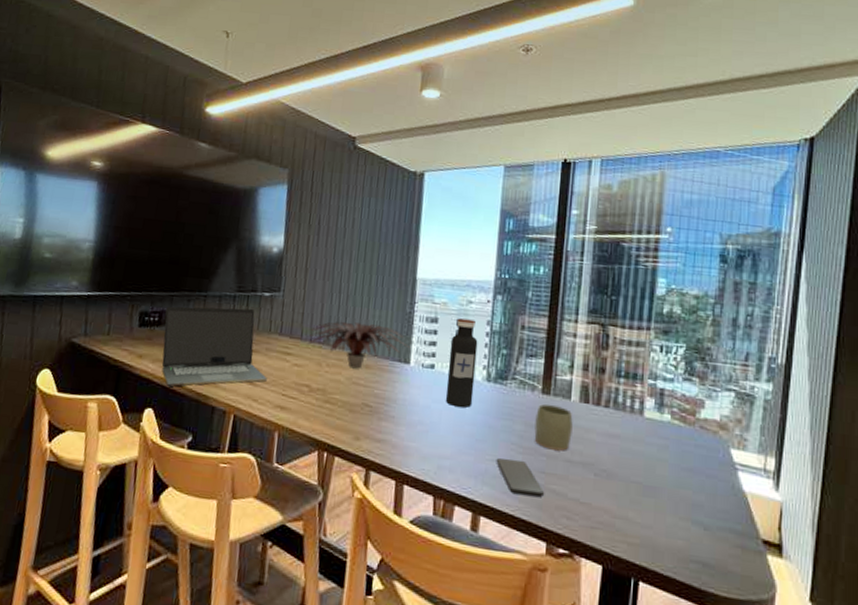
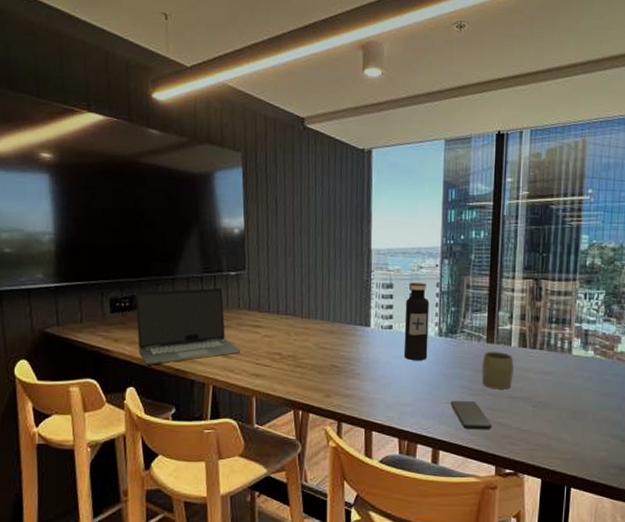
plant: present [307,321,410,369] -> none [275,293,369,335]

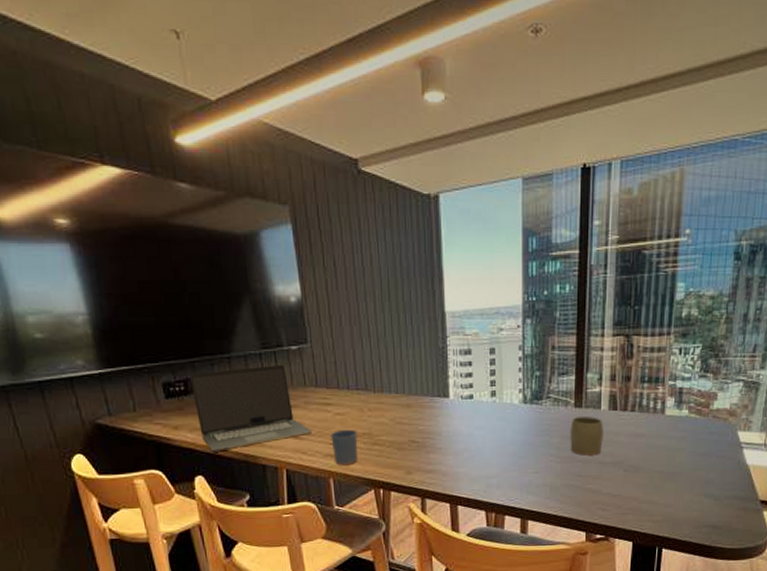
mug: none [257,350,283,386] -> present [330,429,359,466]
water bottle: present [403,283,430,360] -> none [486,347,512,430]
smartphone: present [450,401,493,429] -> none [538,469,582,497]

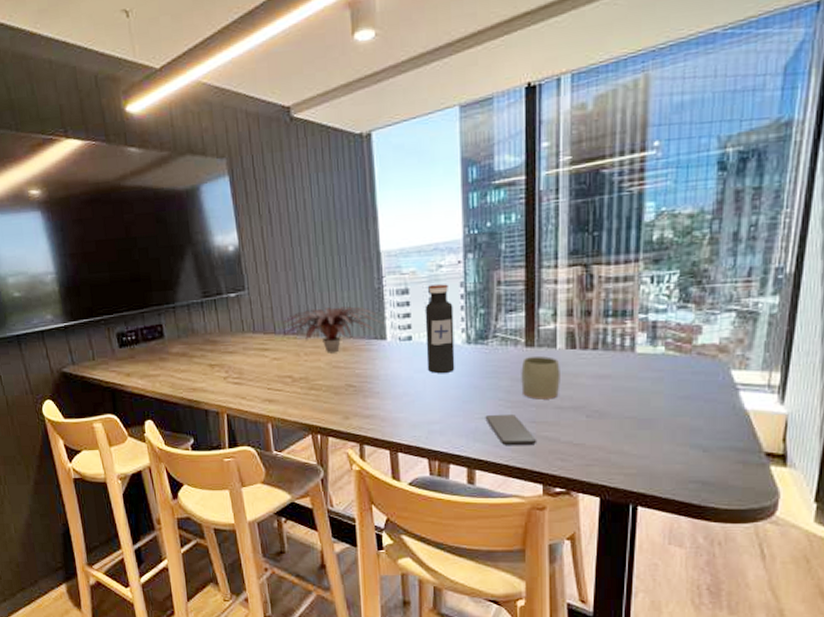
laptop: present [190,365,312,452] -> none [140,313,250,398]
mug: present [330,429,359,466] -> none [268,374,296,411]
plant: none [345,364,447,410] -> present [282,306,384,353]
water bottle: none [486,347,512,430] -> present [424,284,455,373]
smartphone: none [538,469,582,497] -> present [485,415,537,445]

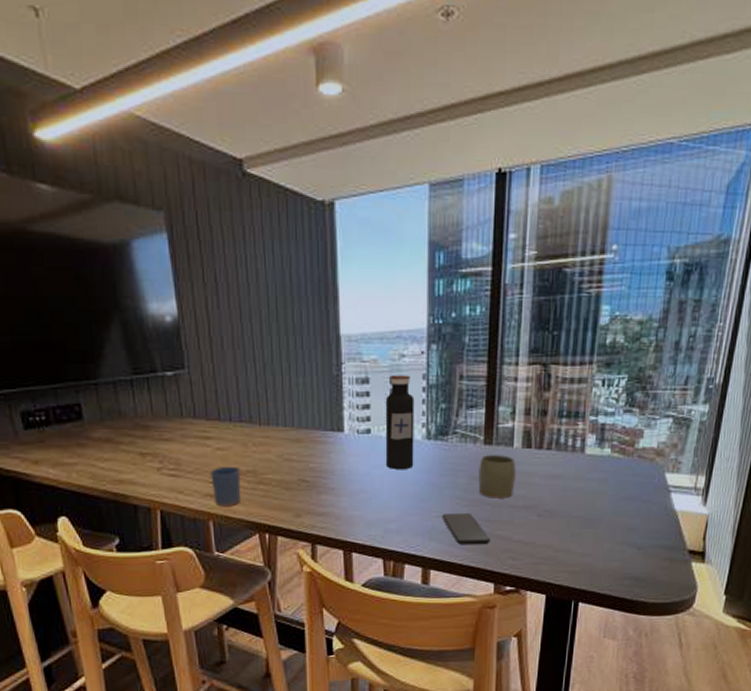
mug: none [268,374,296,411] -> present [210,466,242,507]
plant: present [282,306,384,353] -> none [227,394,341,445]

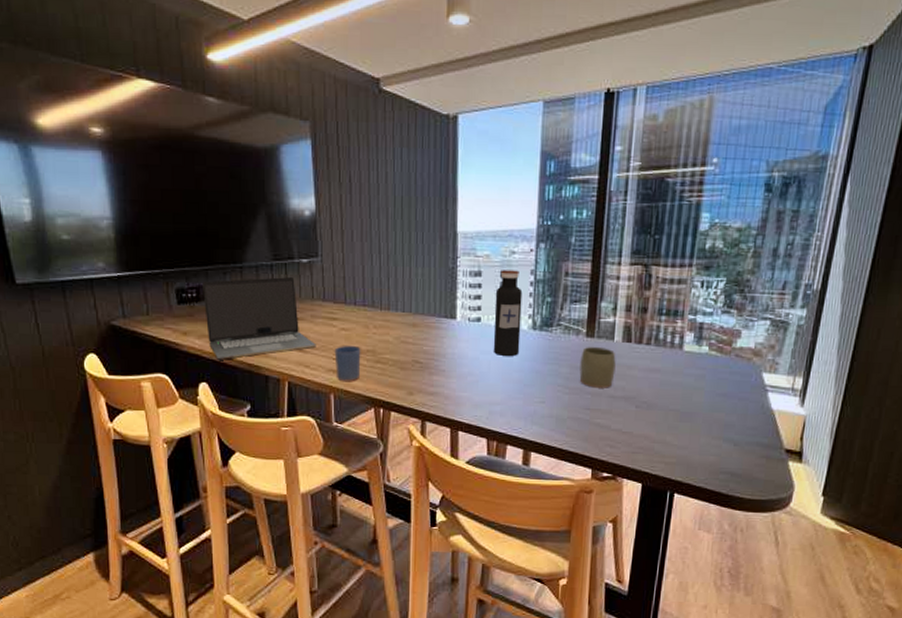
laptop: none [52,393,189,490] -> present [203,277,316,360]
smartphone: present [442,513,491,544] -> none [544,400,590,430]

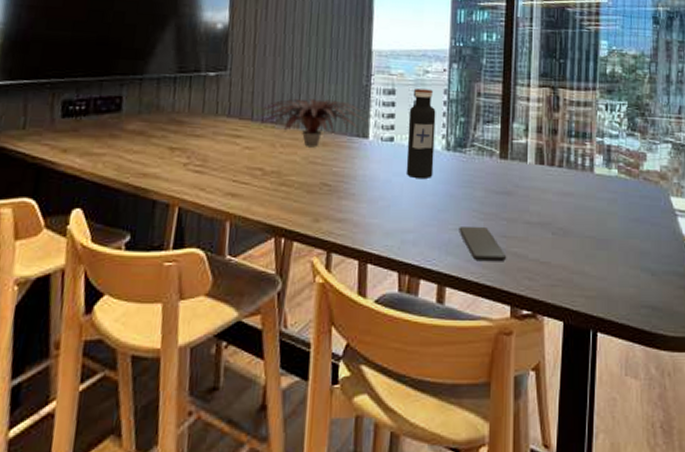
laptop: present [203,277,316,360] -> none [91,90,215,182]
mug: present [334,345,361,382] -> none [234,165,265,208]
plant: none [352,282,455,328] -> present [258,98,367,148]
smartphone: none [544,400,590,430] -> present [459,227,507,261]
mug: present [579,347,616,388] -> none [494,169,530,213]

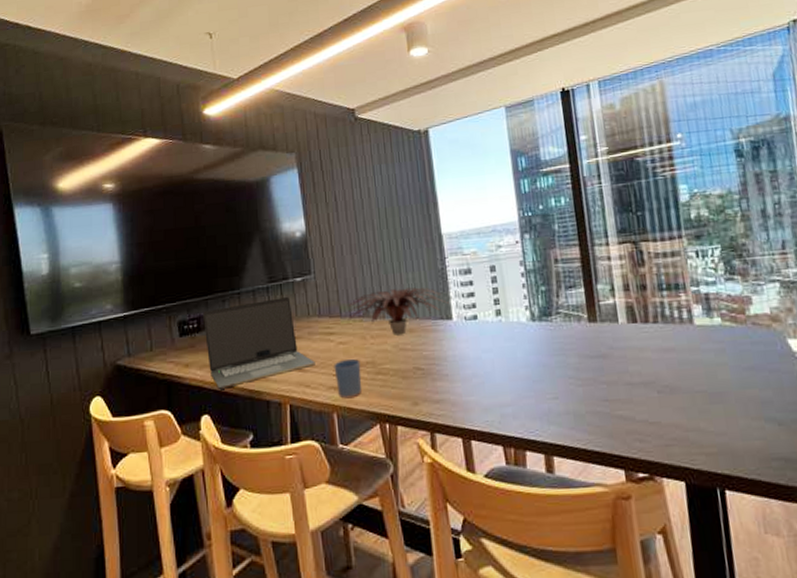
laptop: none [91,90,215,182] -> present [203,297,315,389]
mug: none [234,165,265,208] -> present [334,358,362,399]
water bottle: present [406,89,436,178] -> none [487,263,522,352]
smartphone: present [459,227,507,261] -> none [557,393,613,427]

